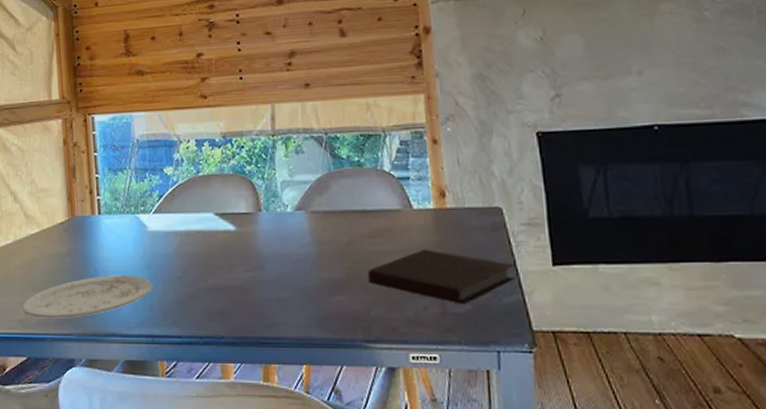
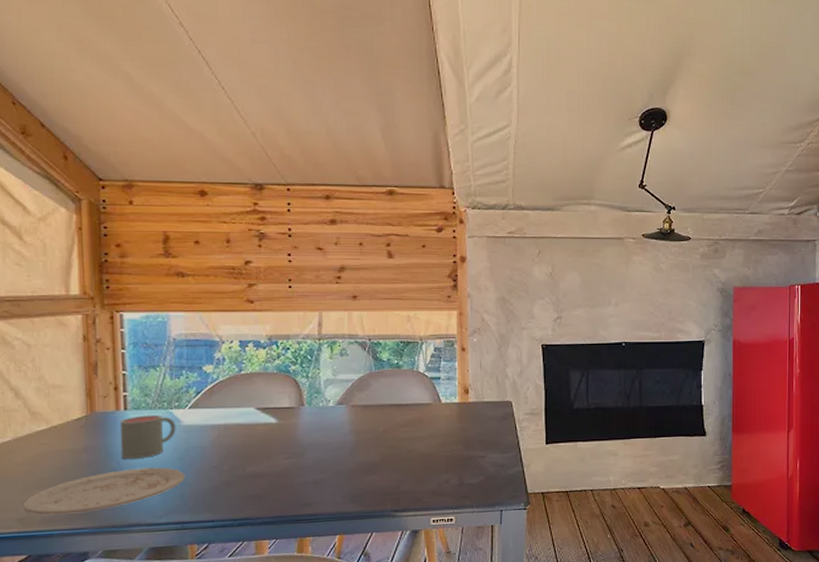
mug: none [95,219,143,265] -> present [119,414,176,459]
notebook: present [367,249,515,304] -> none [399,435,518,477]

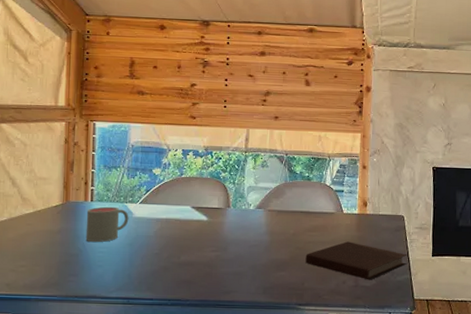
plate: present [23,467,186,515] -> none [11,250,133,283]
notebook: none [399,435,518,477] -> present [305,241,407,280]

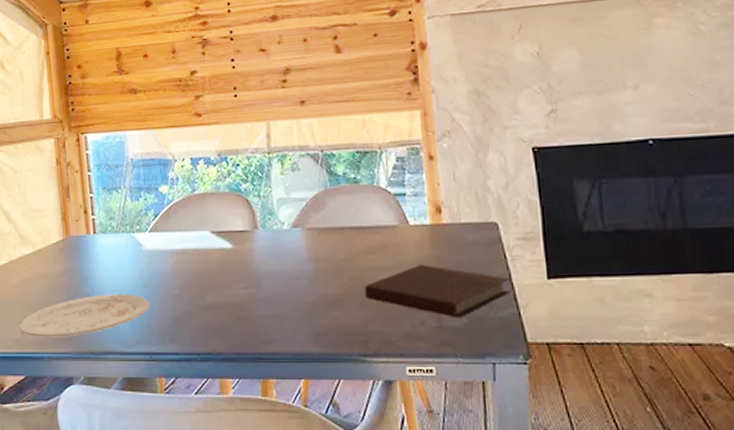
plate: none [11,250,133,283] -> present [19,293,150,338]
mug: present [85,206,129,242] -> none [90,238,139,284]

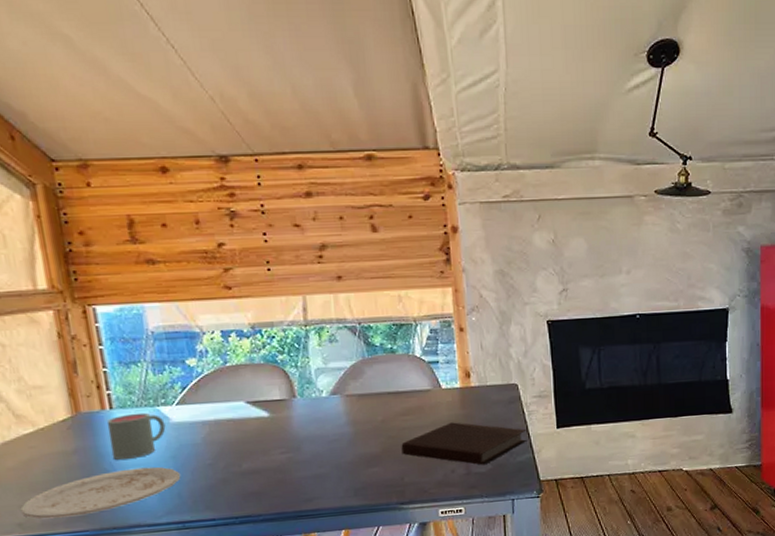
mug: none [90,238,139,284] -> present [106,412,166,460]

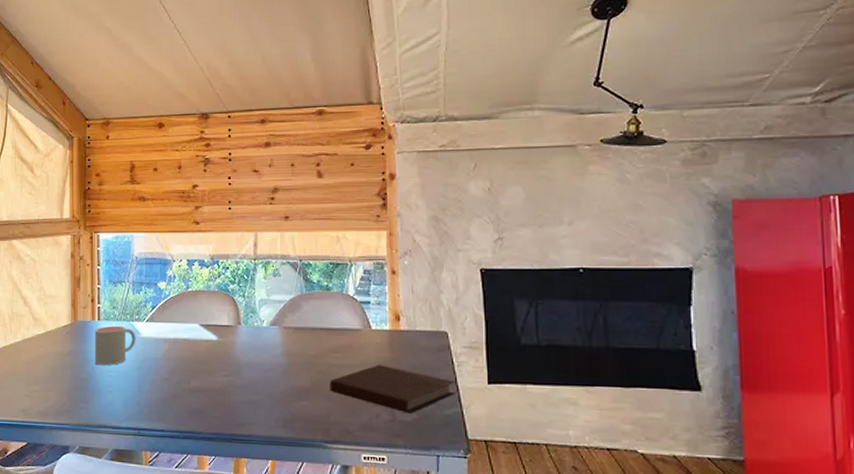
plate: present [20,467,181,519] -> none [26,374,142,410]

